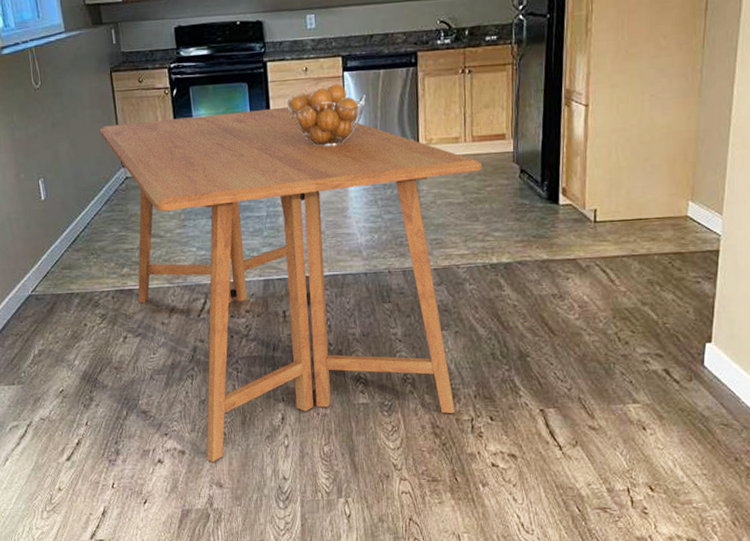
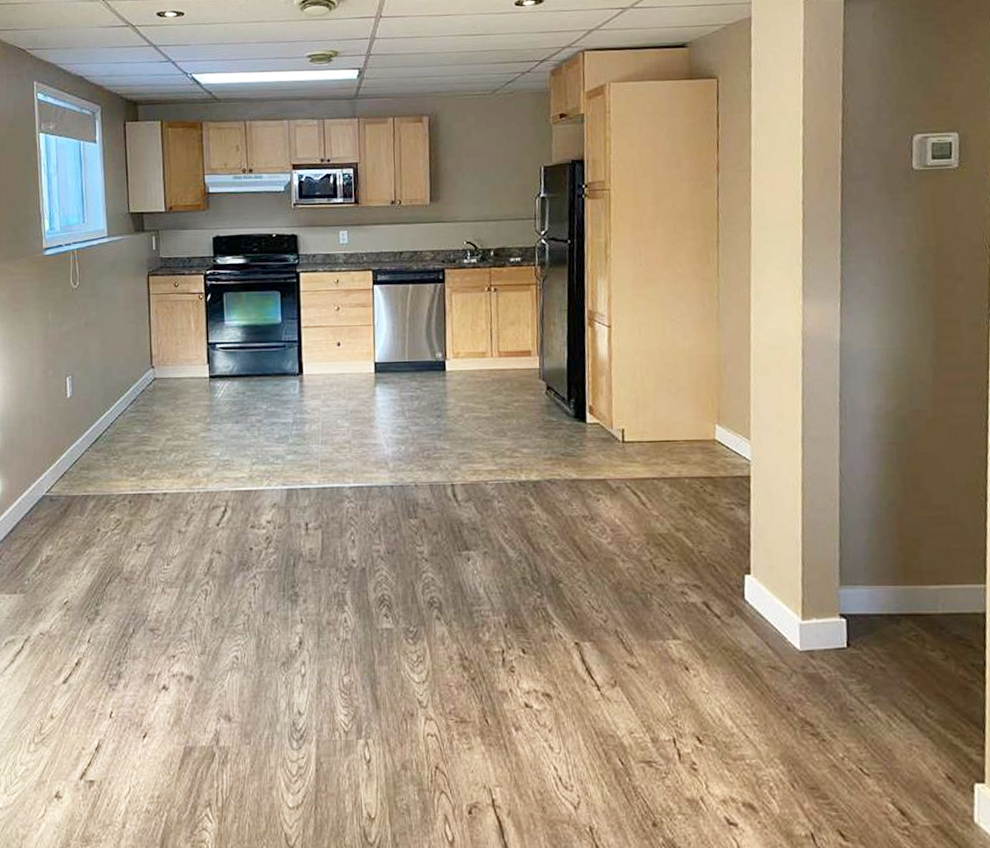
dining table: present [99,106,483,461] -> none [132,316,510,690]
fruit basket: present [286,83,367,147] -> none [317,295,396,356]

